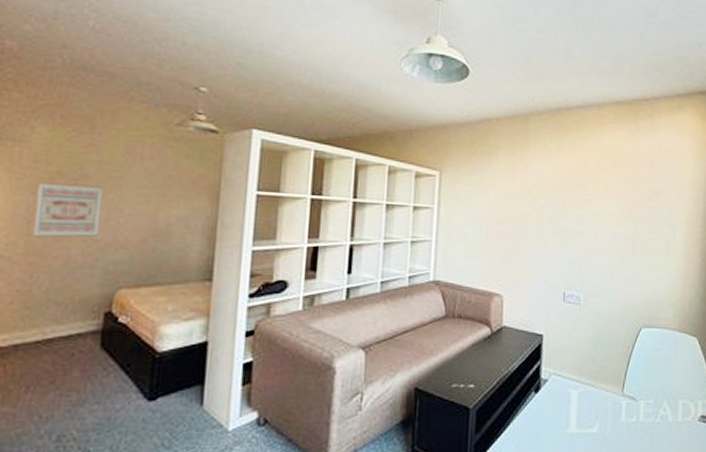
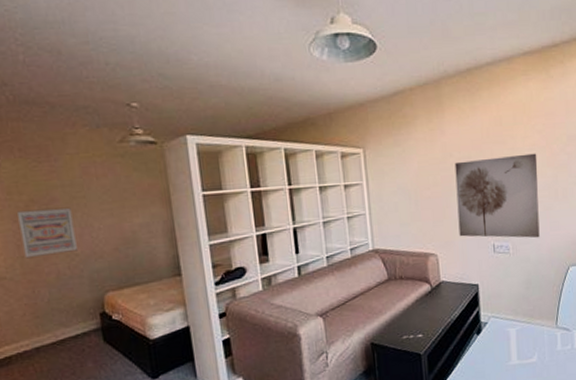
wall art: none [529,199,619,292] -> present [454,153,540,238]

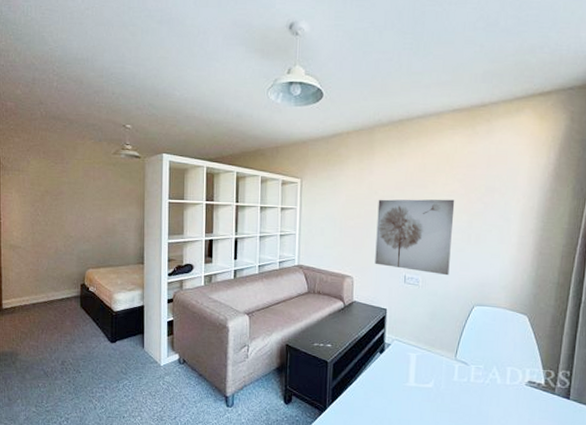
wall art: present [17,207,77,259] -> none [36,198,72,235]

